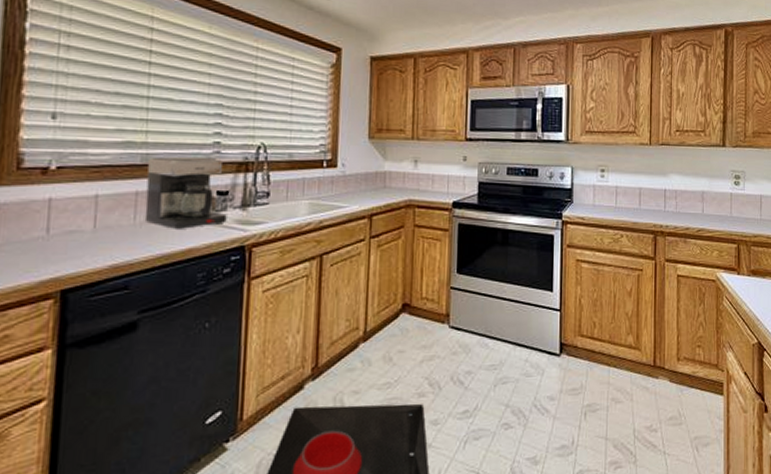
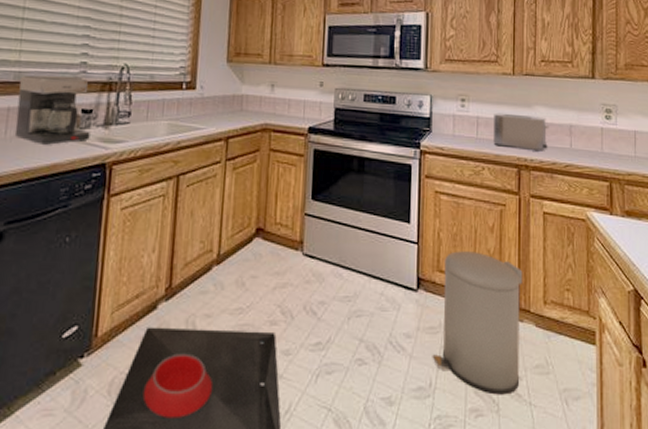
pedal bin: none [574,315,658,447] -> present [432,251,523,395]
toaster: none [631,182,683,218] -> present [493,113,549,152]

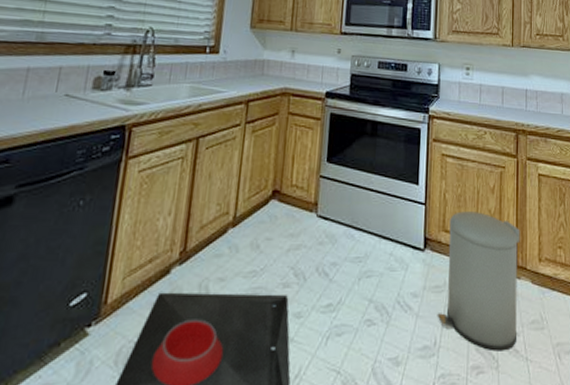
coffee maker: present [14,75,90,145] -> none [32,35,112,106]
toaster: present [493,113,549,152] -> none [494,81,543,118]

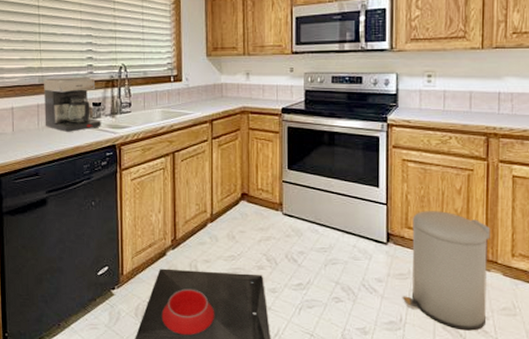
coffee maker: none [32,35,112,106] -> present [44,77,101,132]

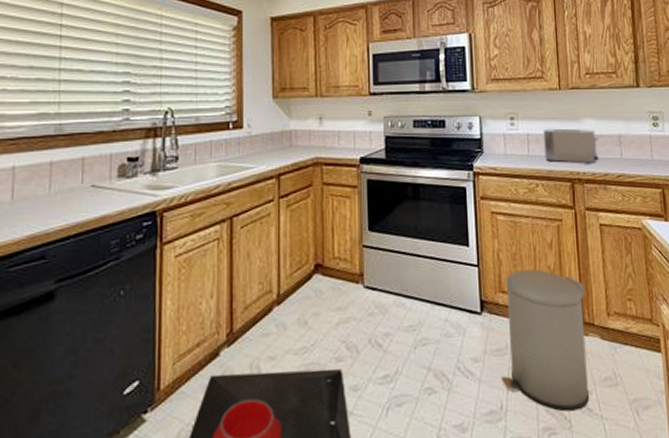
coffee maker: present [44,77,101,132] -> none [59,124,138,197]
toaster: none [461,86,521,120] -> present [543,128,599,164]

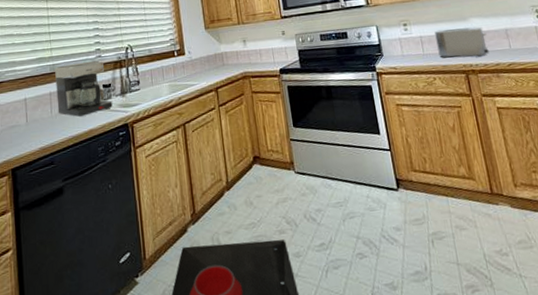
coffee maker: none [59,124,138,197] -> present [55,61,113,117]
pedal bin: present [501,269,589,412] -> none [416,150,506,271]

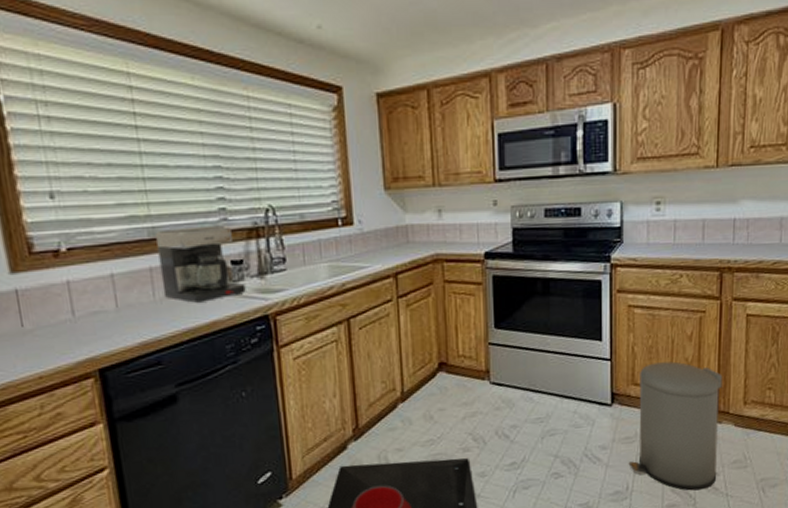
pedal bin: none [416,150,506,271] -> present [628,361,723,491]
toaster: present [434,26,489,58] -> none [693,212,757,252]

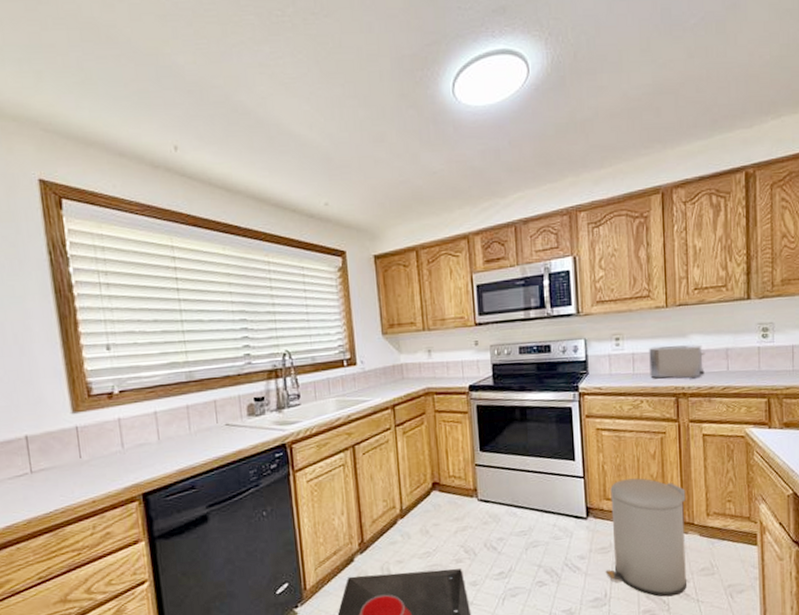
coffee maker: present [156,225,246,303] -> none [192,368,267,435]
toaster: none [693,212,757,252] -> present [649,344,705,379]

